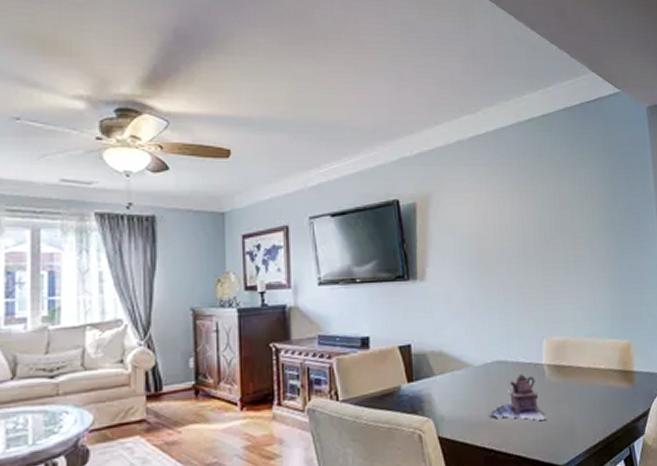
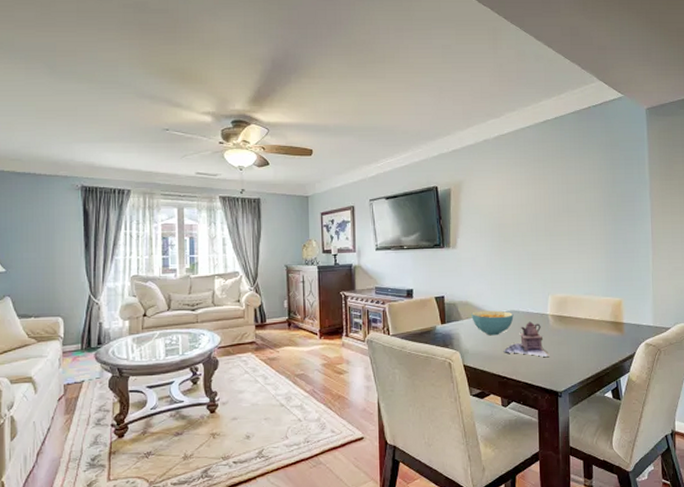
cereal bowl: none [447,361,501,396] -> present [471,310,514,336]

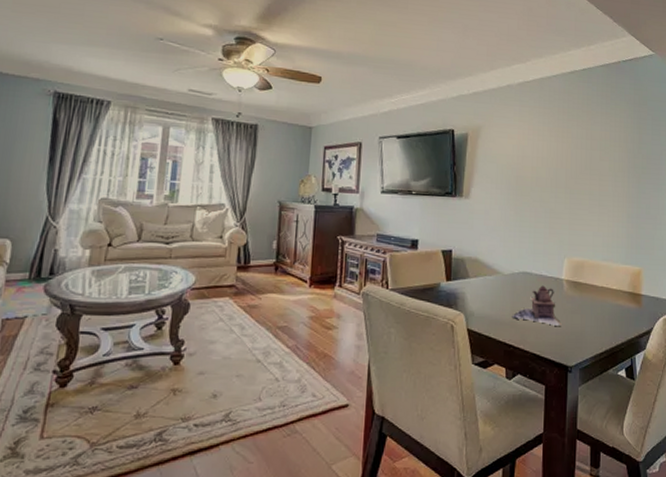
cereal bowl: present [471,310,514,336] -> none [480,269,526,299]

